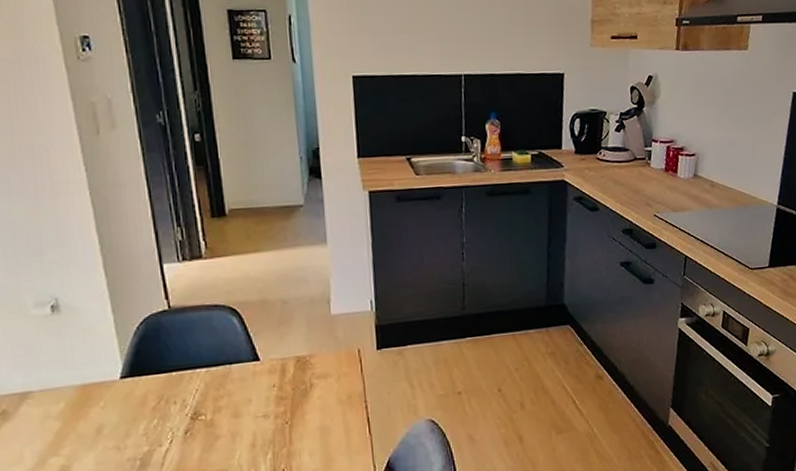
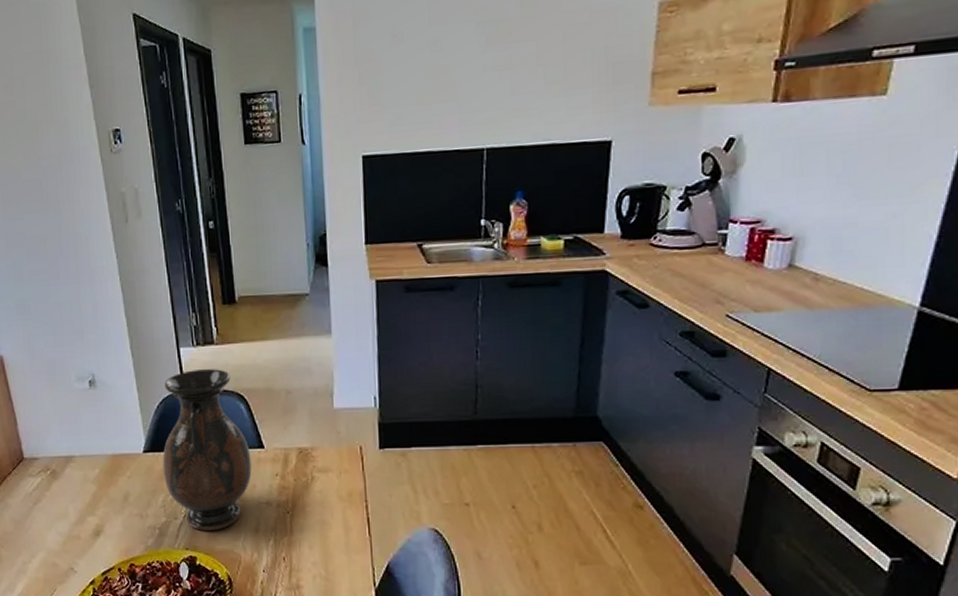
vase: none [144,283,247,455] -> present [162,369,252,530]

